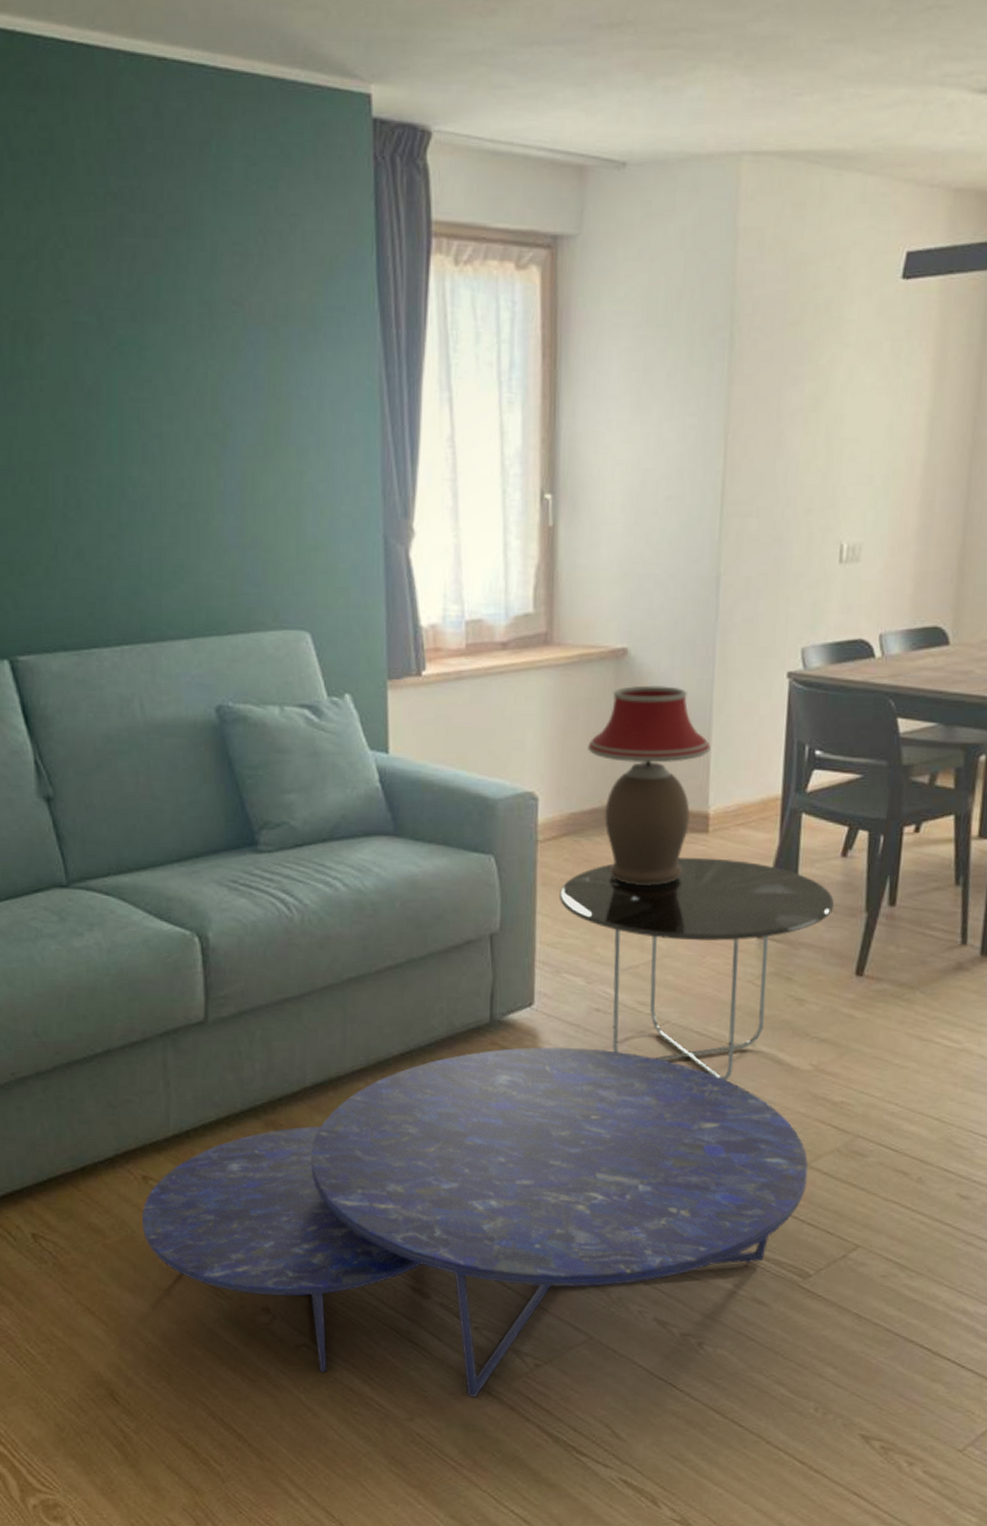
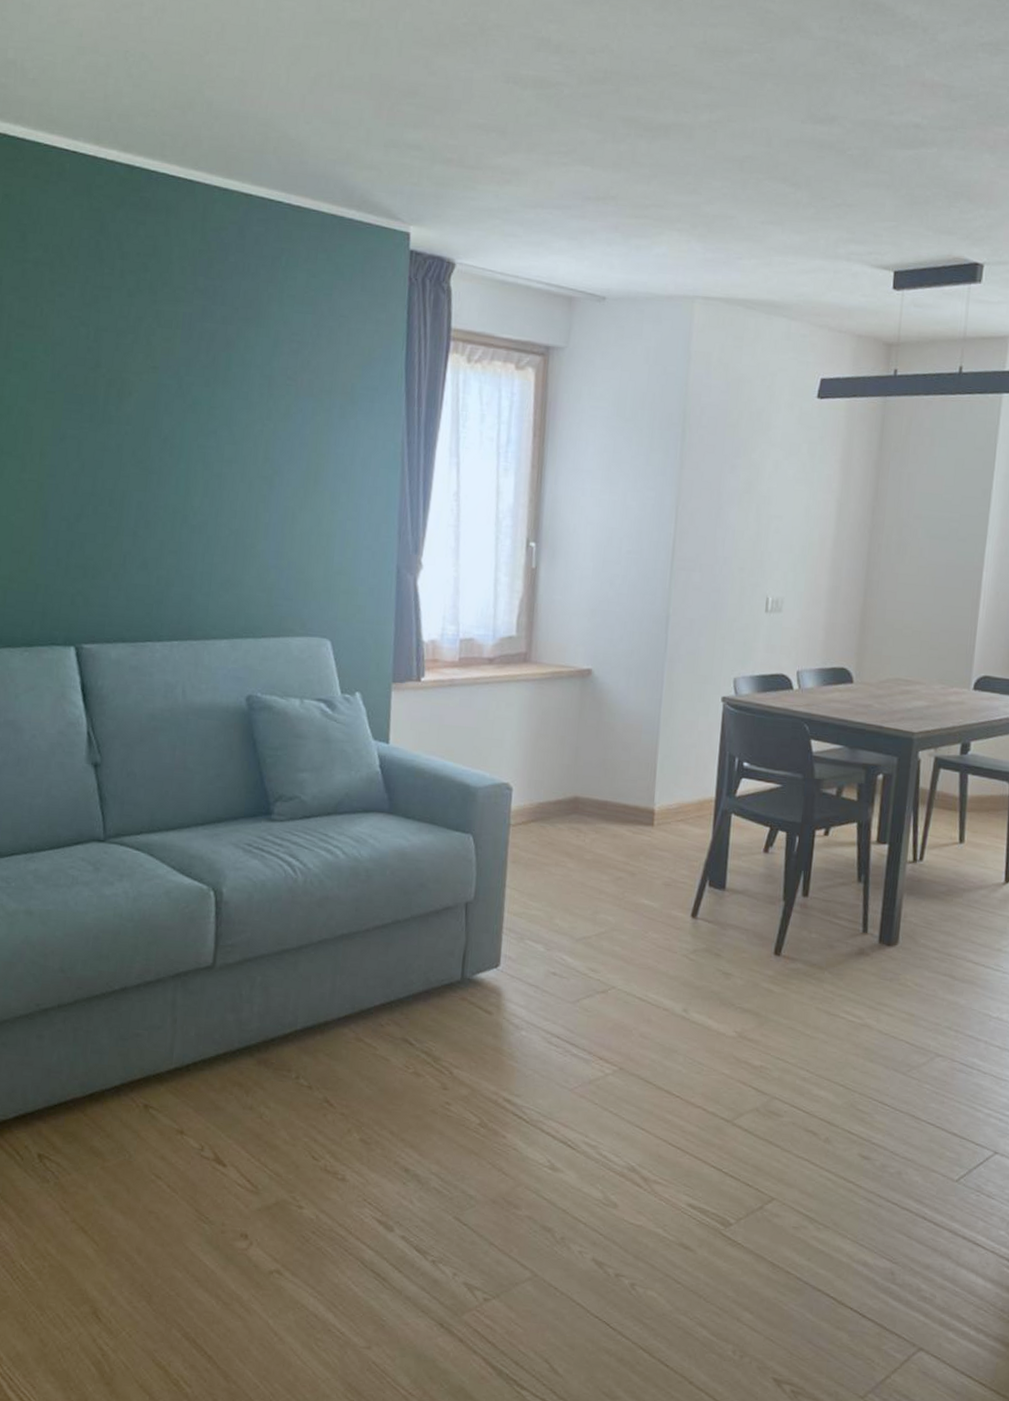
nesting table: present [142,1047,809,1397] -> none [139,1004,732,1328]
side table: present [559,857,835,1080] -> none [526,845,758,1042]
table lamp: present [587,685,711,886] -> none [555,700,658,868]

